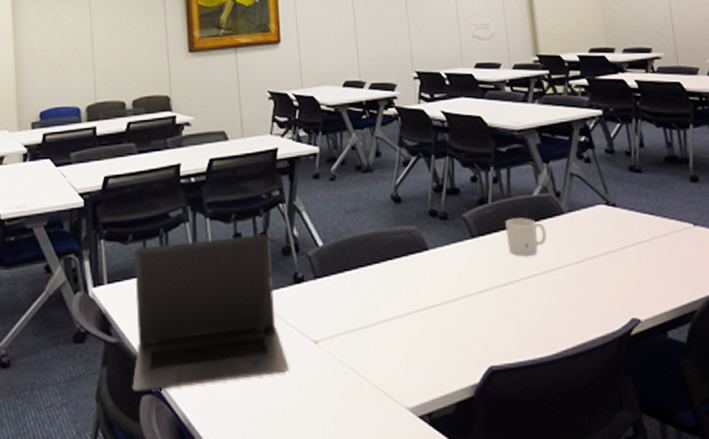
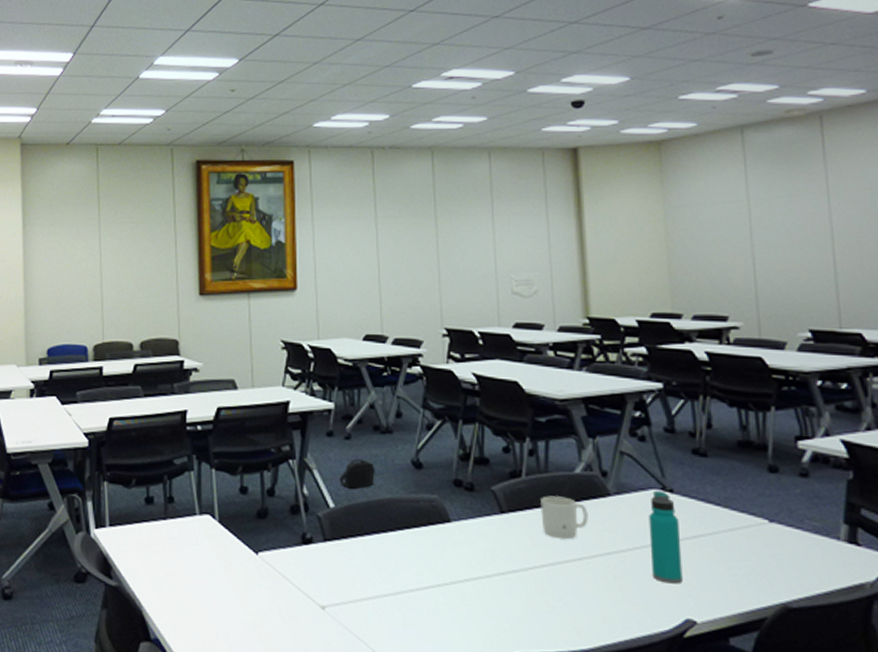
laptop computer: present [132,234,289,393] -> none [131,489,293,639]
shoulder bag: none [326,198,359,228] -> present [339,458,375,490]
water bottle: none [596,206,627,288] -> present [649,490,683,584]

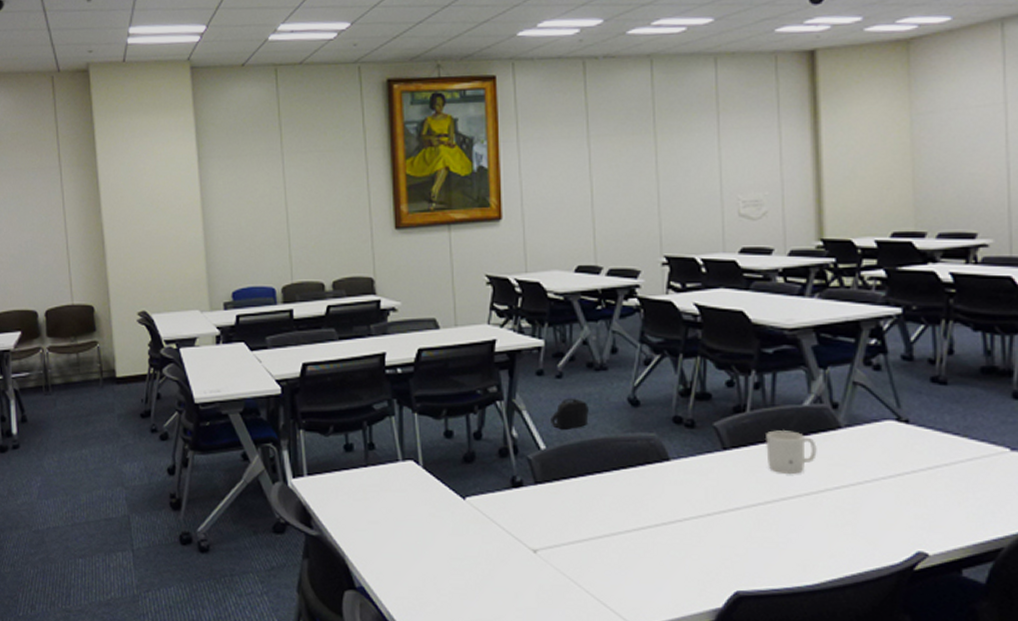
water bottle: present [649,490,683,584] -> none [881,421,915,517]

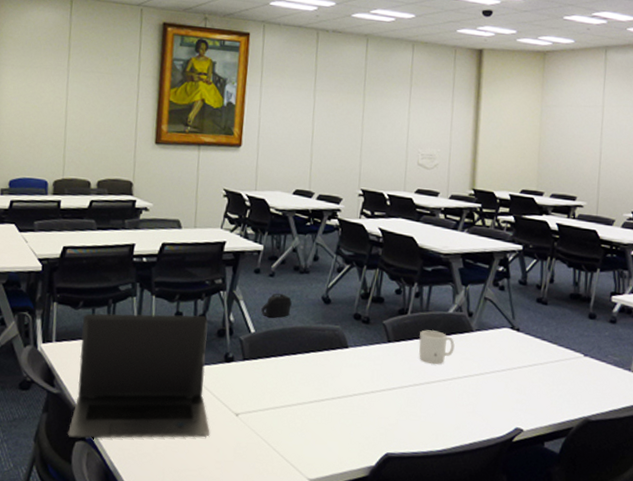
laptop computer: none [335,432,504,588] -> present [68,313,210,439]

